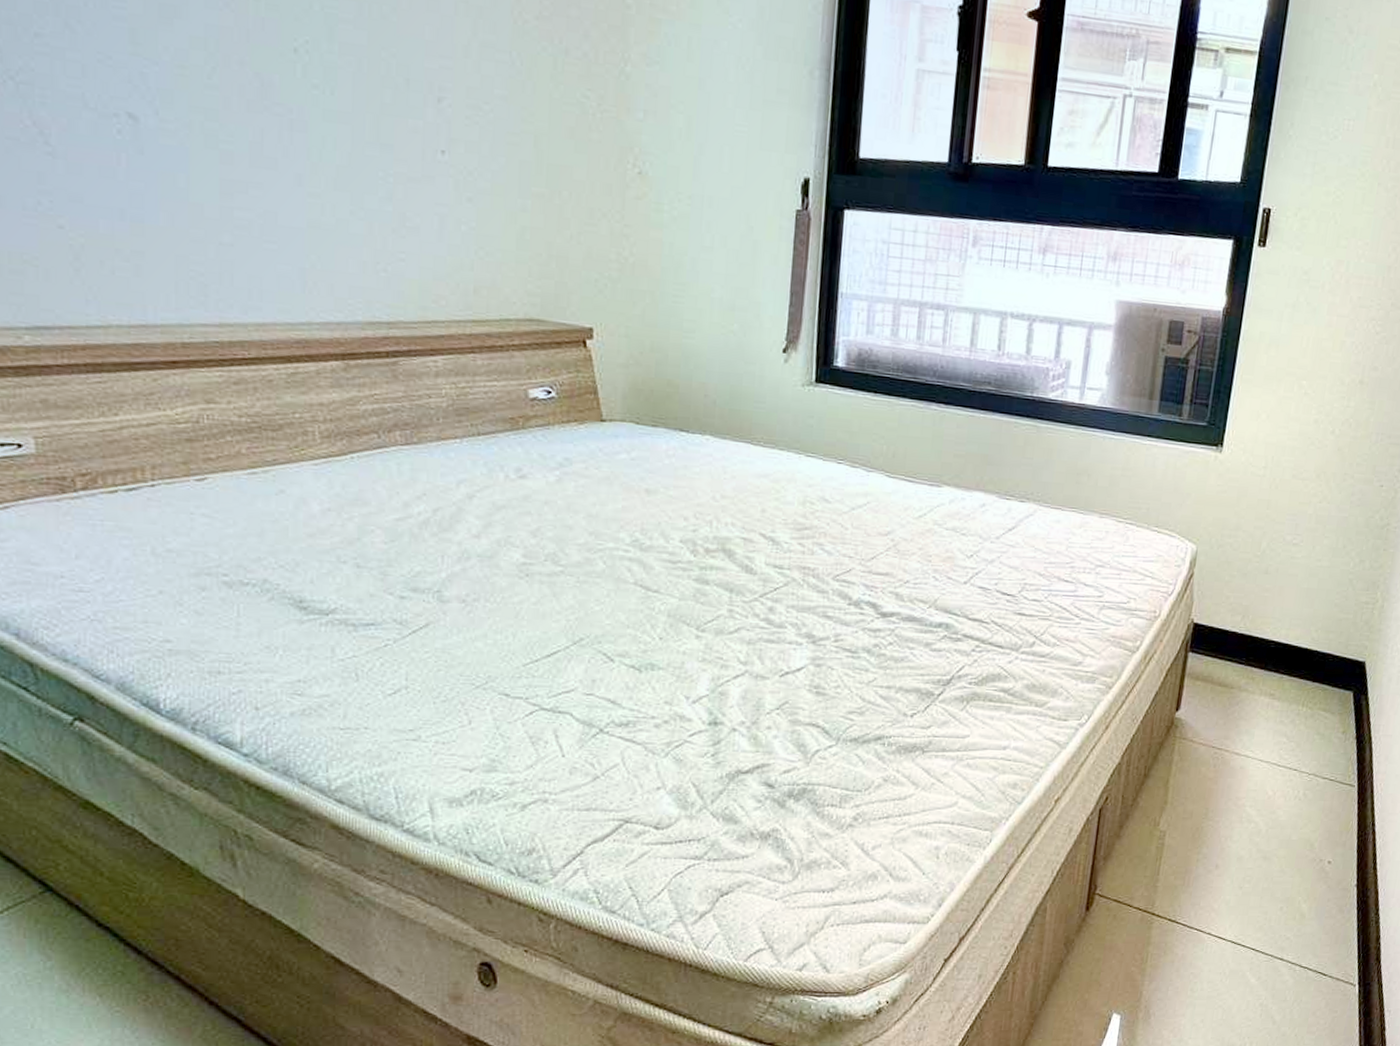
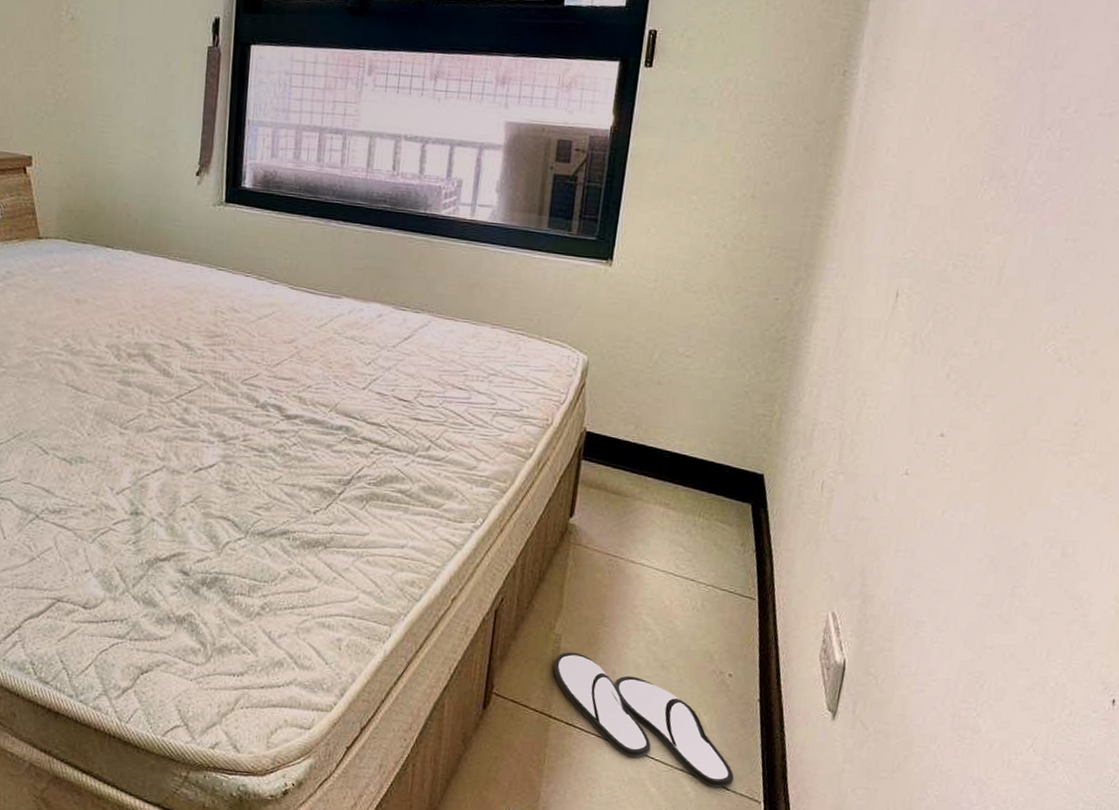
slippers: none [1157,848,1331,973] -> present [553,652,735,788]

